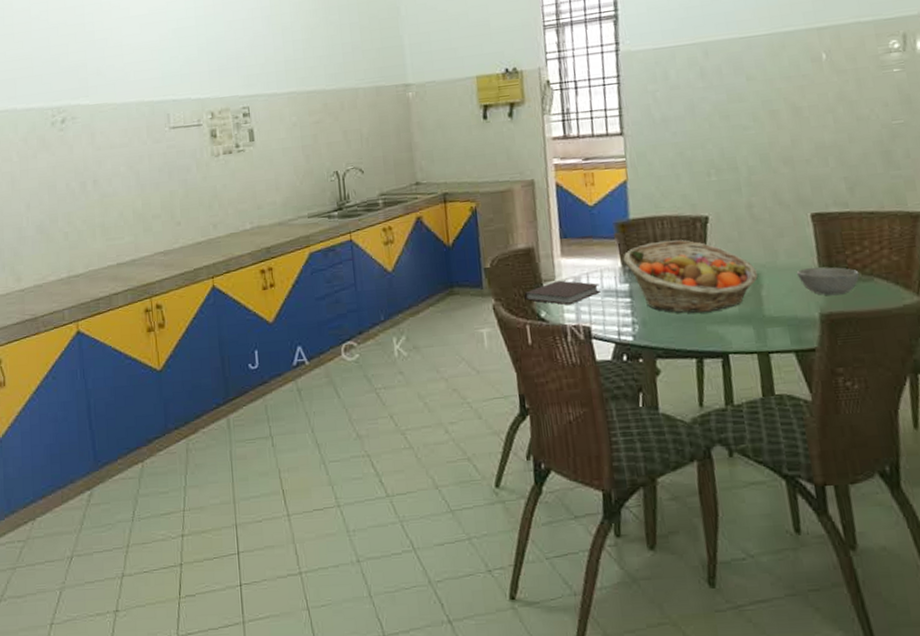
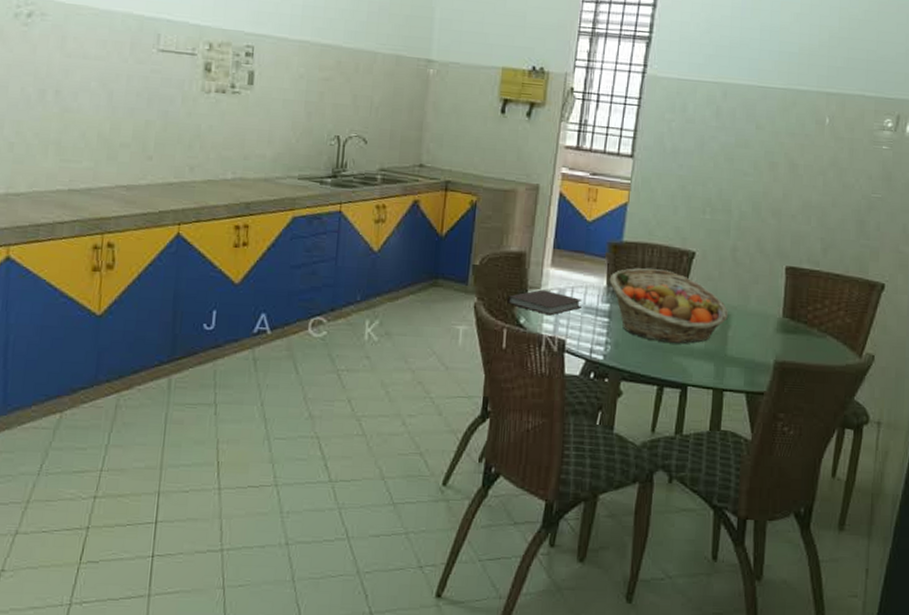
bowl: present [796,267,860,296] -> none [762,317,816,347]

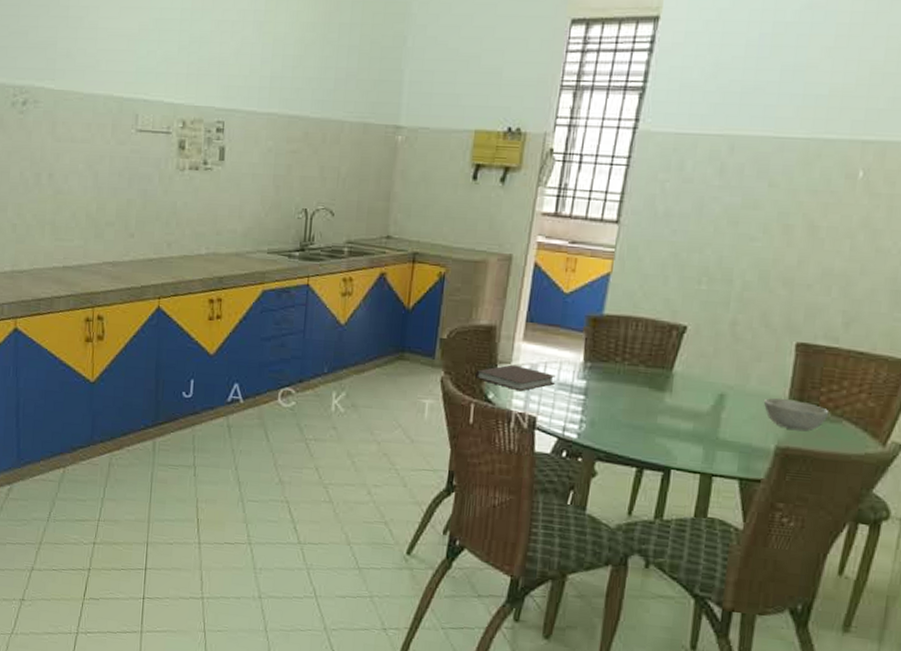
fruit basket: present [609,267,728,343] -> none [586,343,723,424]
bowl: none [762,317,816,347] -> present [763,398,829,432]

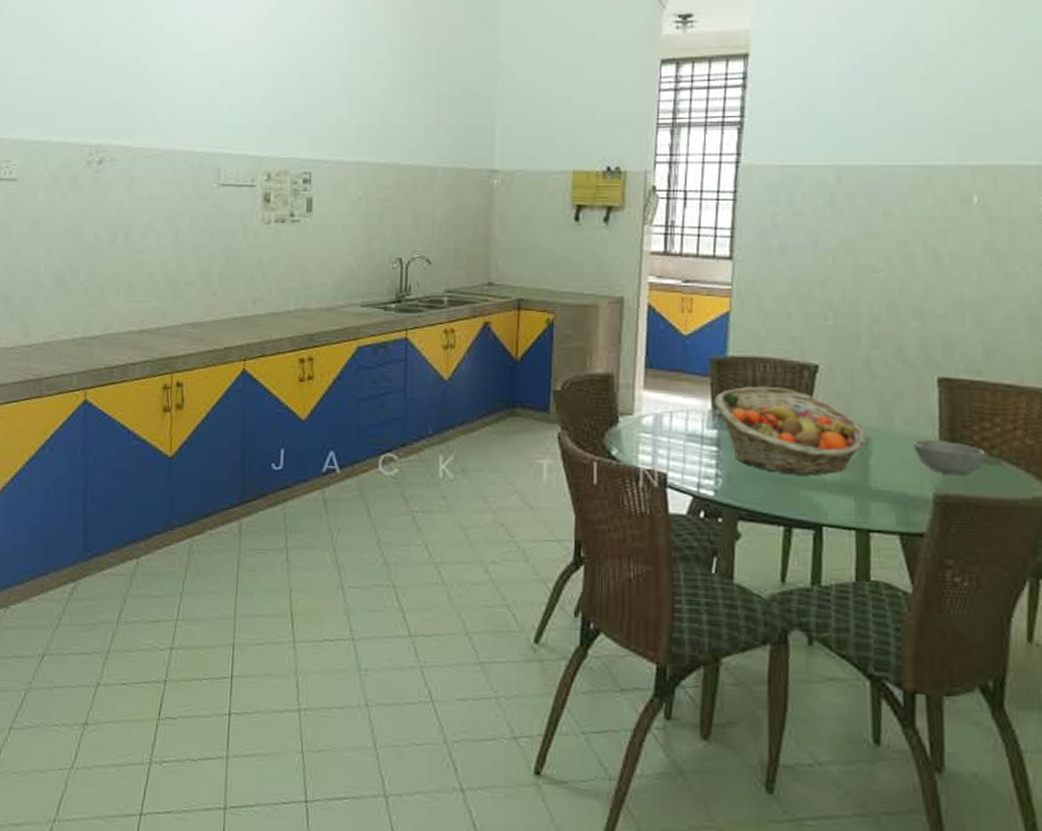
notebook: present [475,364,556,392] -> none [595,415,683,446]
fruit basket: none [586,343,723,424] -> present [714,386,867,475]

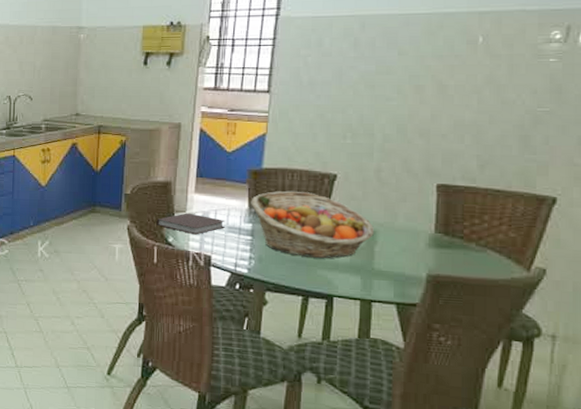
notebook: none [595,415,683,446] -> present [156,213,225,235]
bowl: present [912,440,986,476] -> none [412,233,474,261]

